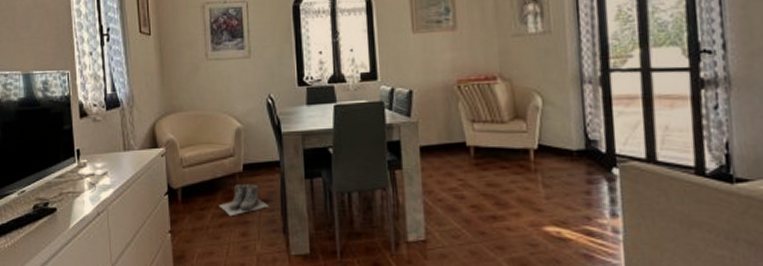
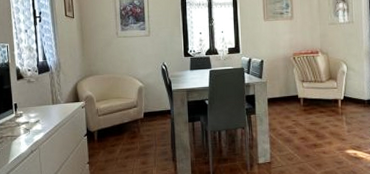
boots: present [218,183,270,217] -> none [125,126,163,151]

